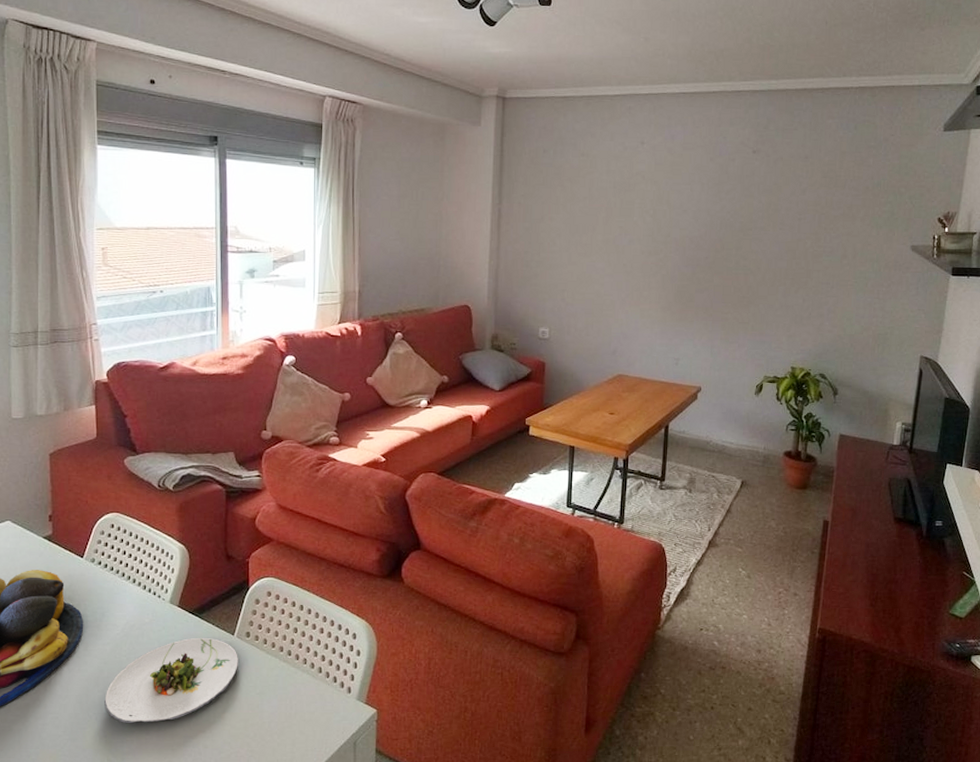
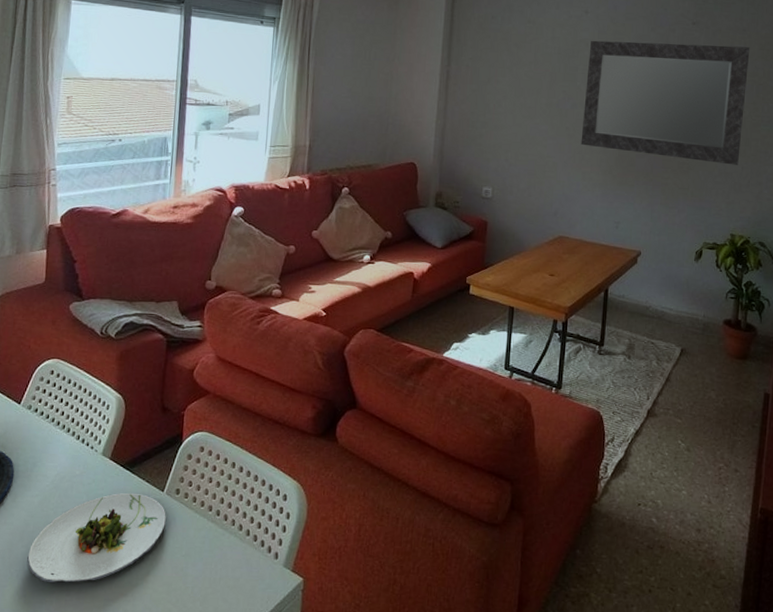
mirror: none [639,172,812,298] -> present [581,40,750,165]

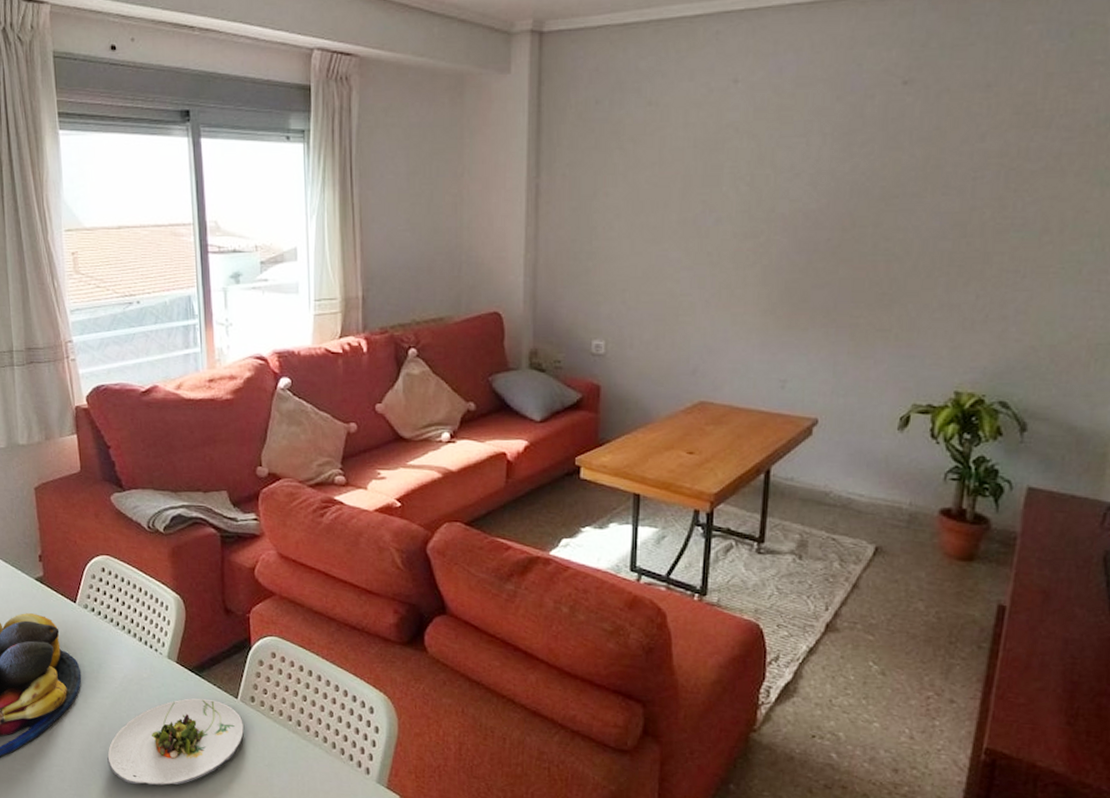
mirror: present [581,40,750,165] -> none [729,112,997,293]

